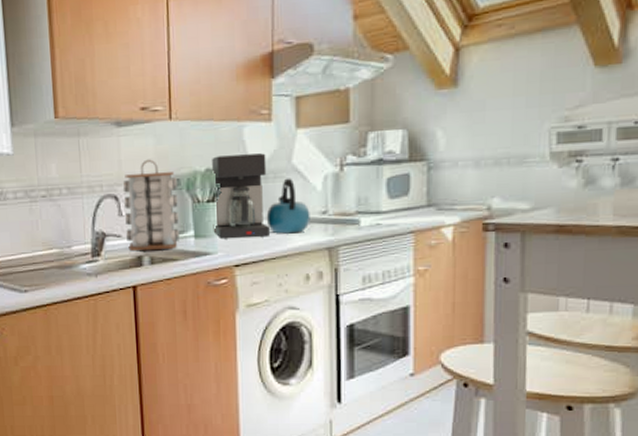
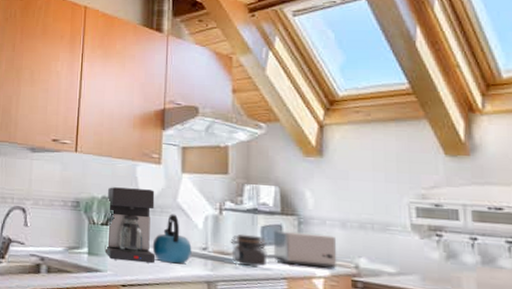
spice rack: present [123,159,179,252] -> none [29,181,77,262]
jar: none [352,189,393,224] -> present [230,233,268,267]
toaster: none [400,177,469,216] -> present [273,230,337,269]

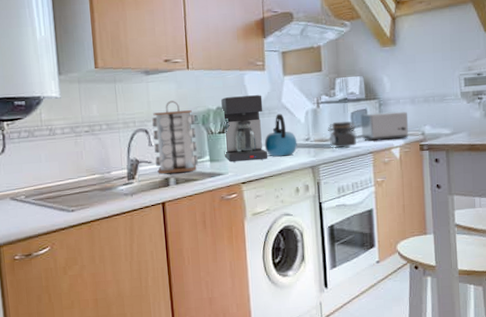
spice rack: none [29,181,77,262] -> present [152,100,198,174]

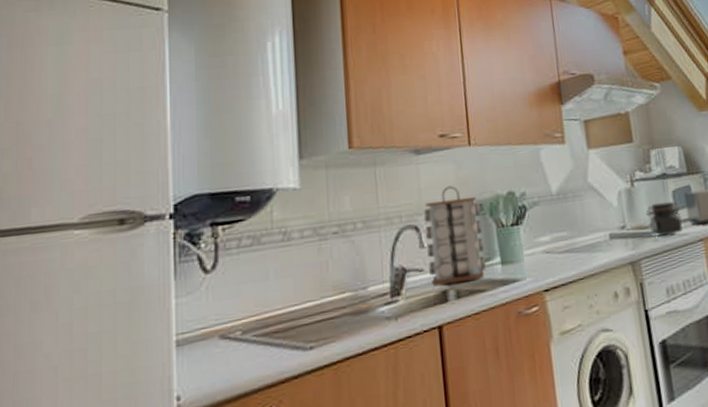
coffee maker: present [221,95,268,163] -> none [513,174,576,264]
kettle: present [264,113,297,157] -> none [569,196,612,253]

